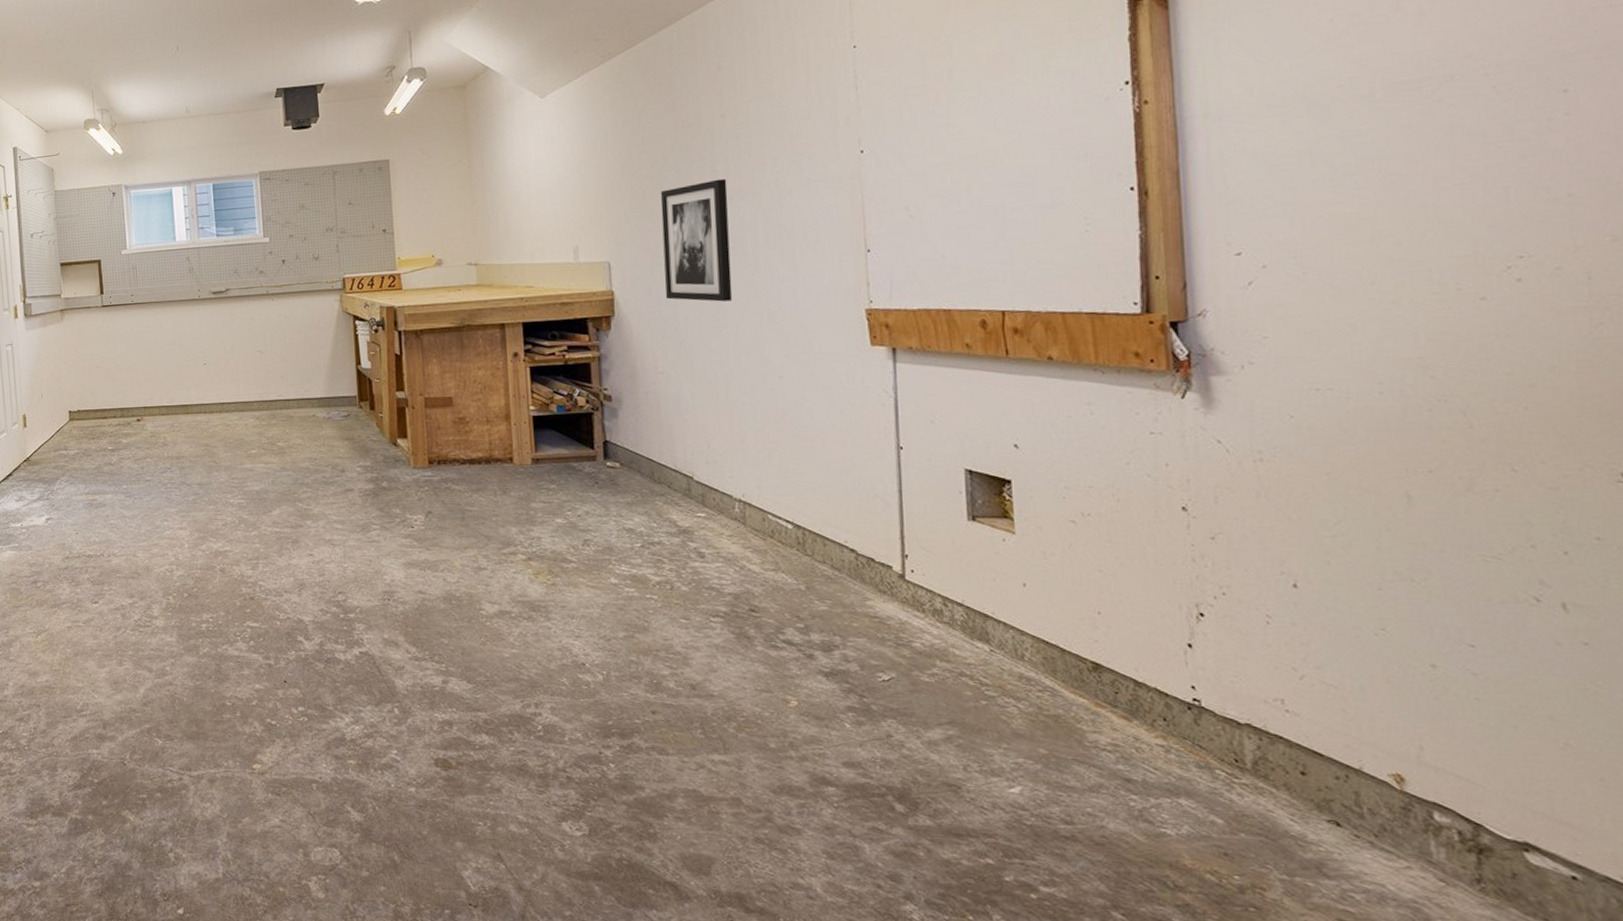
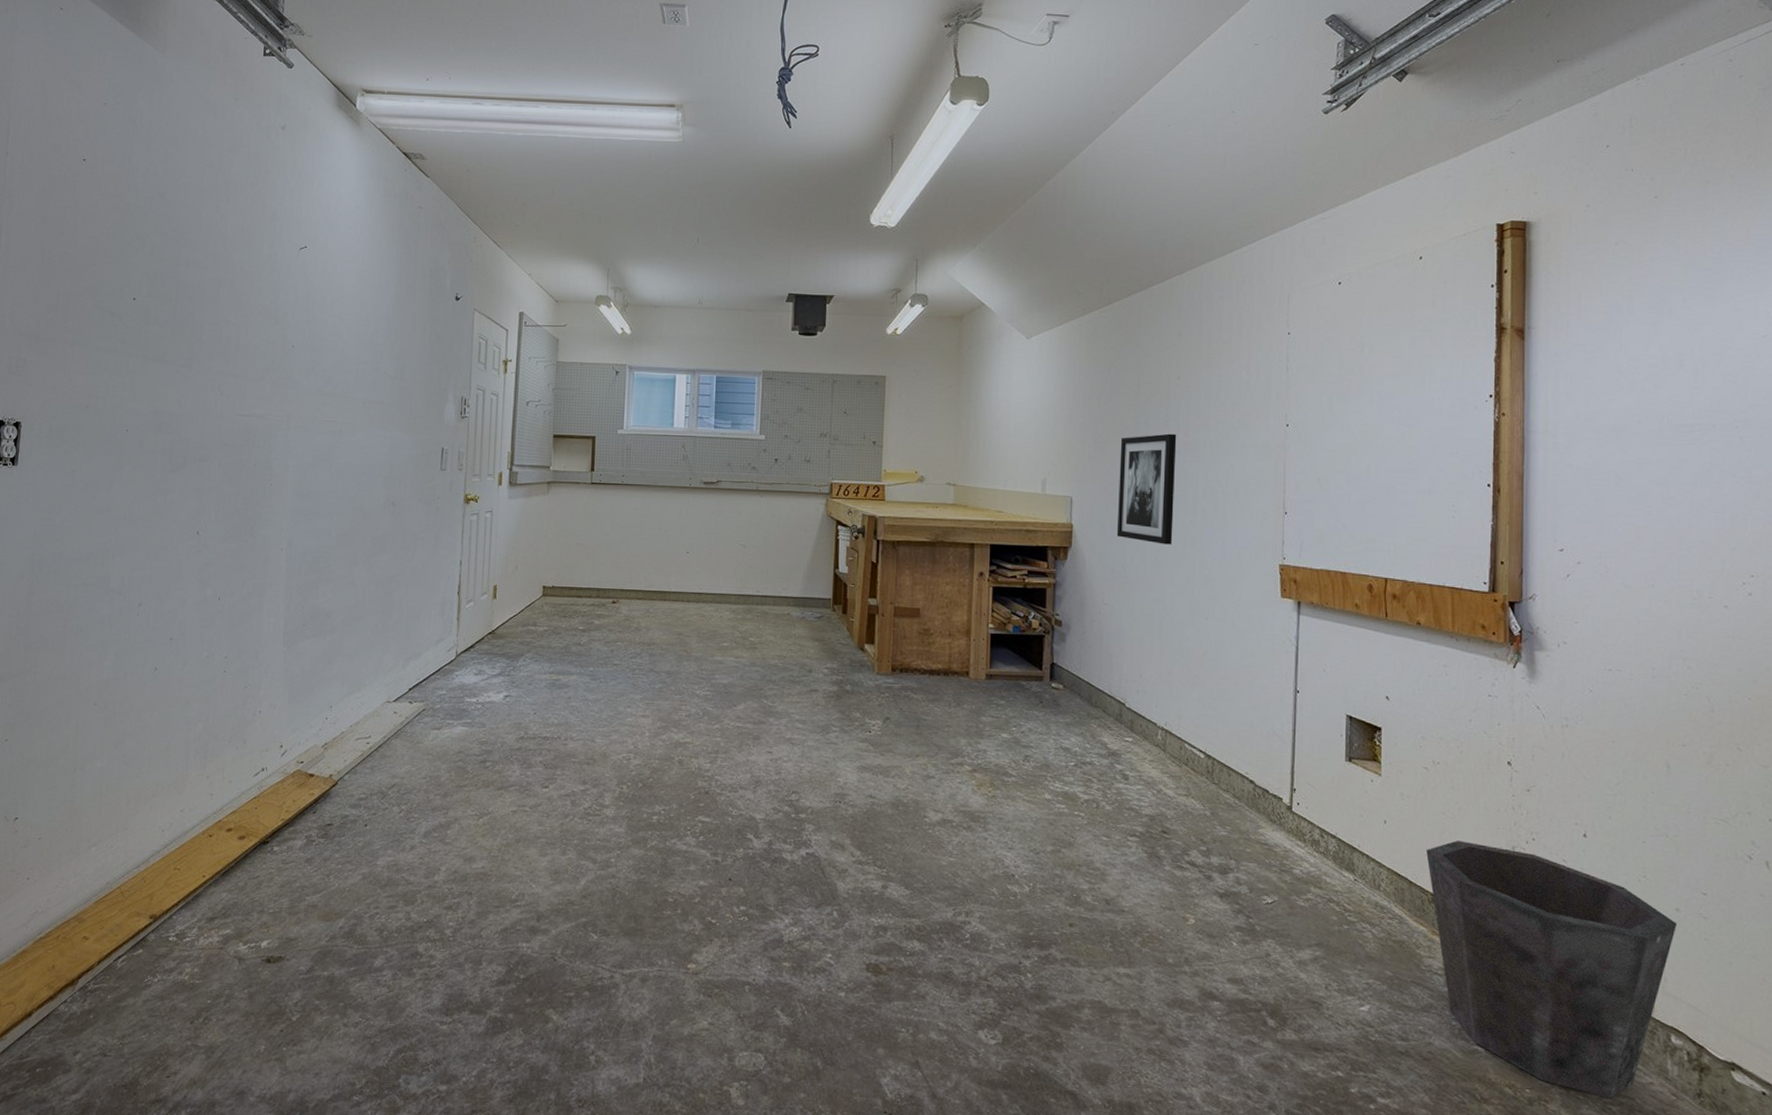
waste bin: none [1081,600,1433,886] -> present [1426,840,1676,1099]

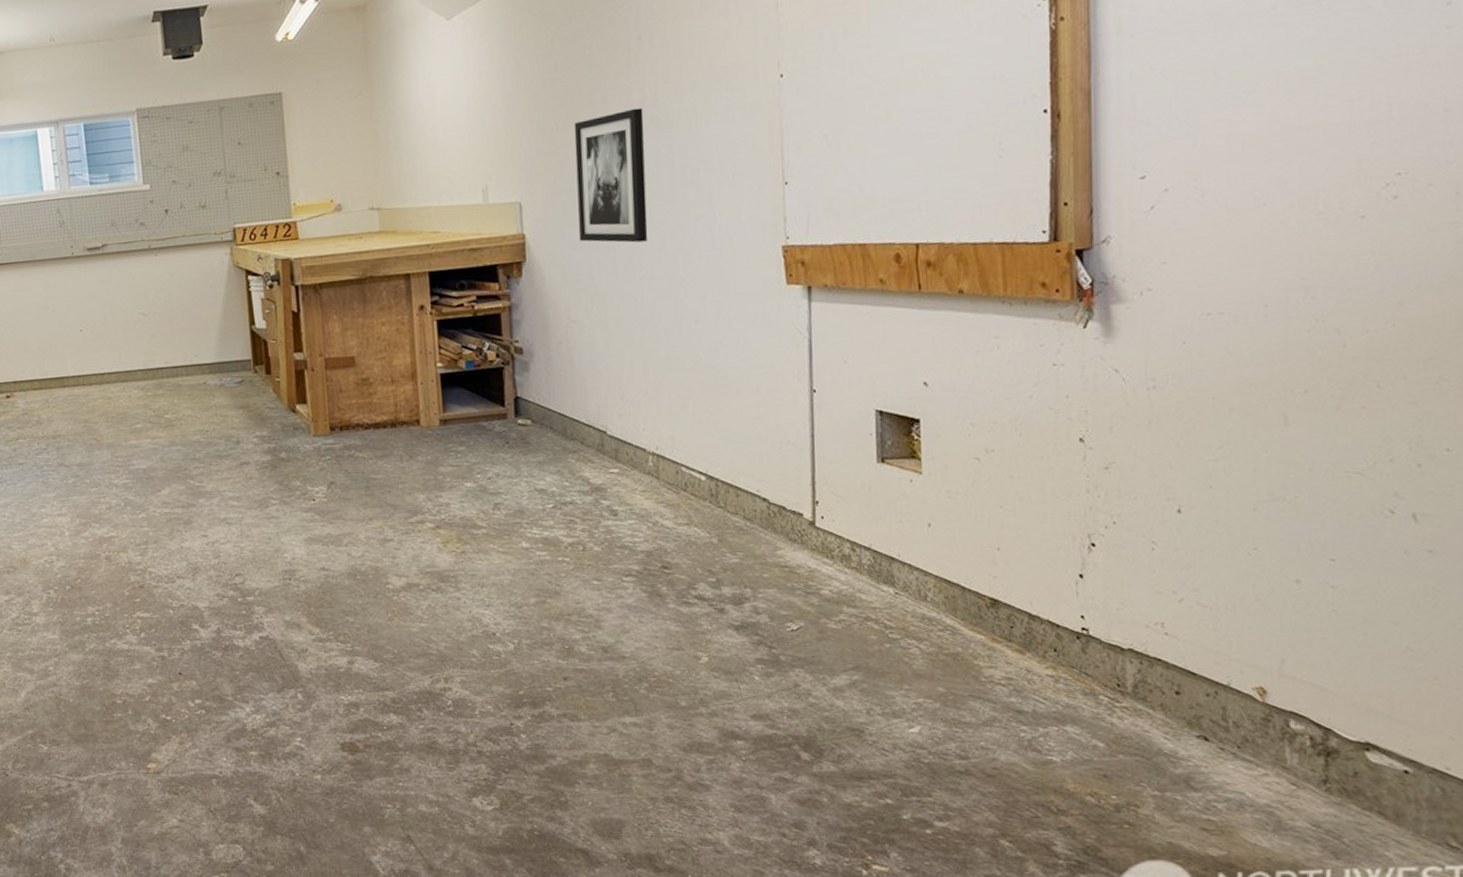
waste bin: present [1426,840,1676,1099] -> none [981,535,1297,796]

